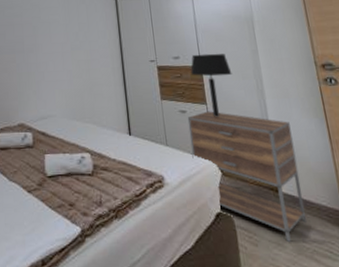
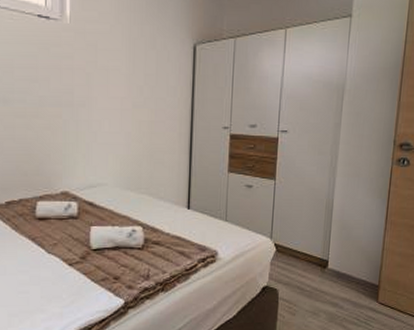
nightstand: present [187,111,306,242] -> none [250,187,353,311]
table lamp: present [190,53,232,117] -> none [266,123,309,193]

